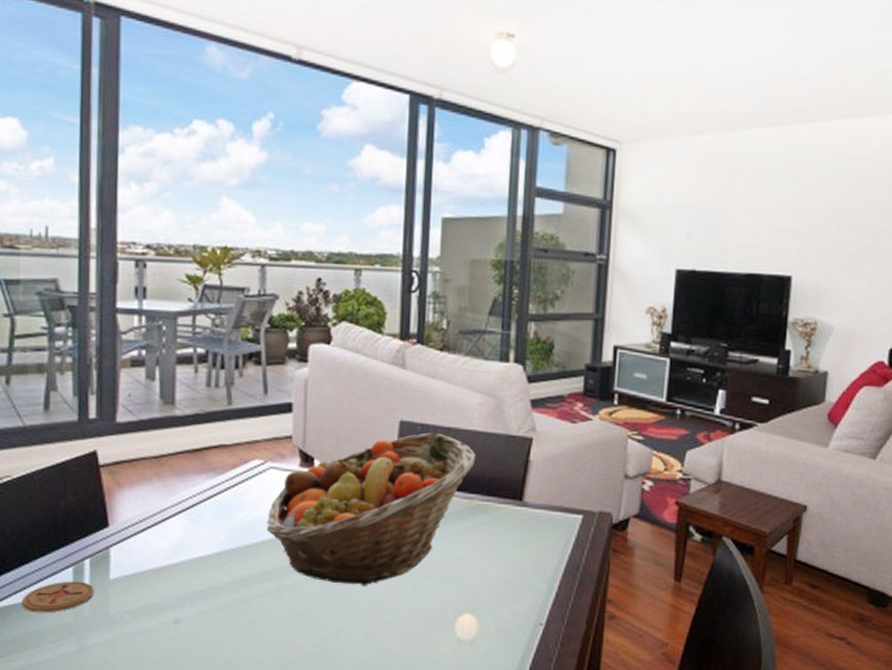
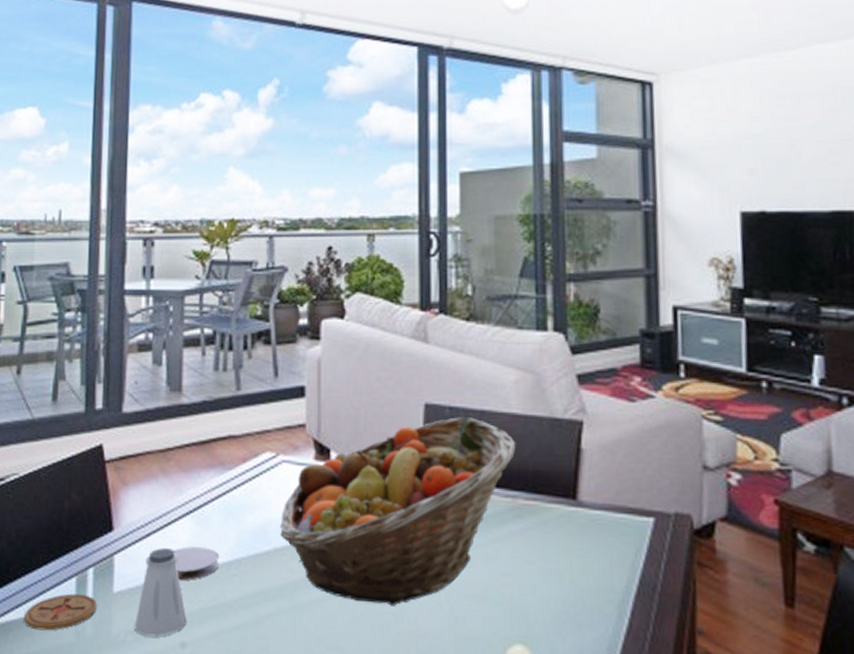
saltshaker: none [131,541,180,616] -> present [135,548,187,637]
coaster: none [167,540,210,569] -> present [173,547,219,581]

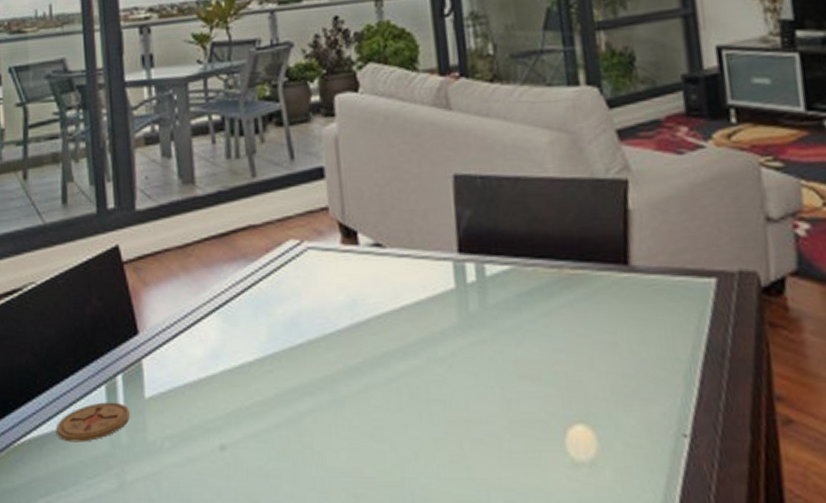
saltshaker: present [135,548,187,637] -> none [170,348,225,441]
coaster: present [173,547,219,581] -> none [203,345,251,382]
fruit basket: present [280,417,516,606] -> none [311,185,557,392]

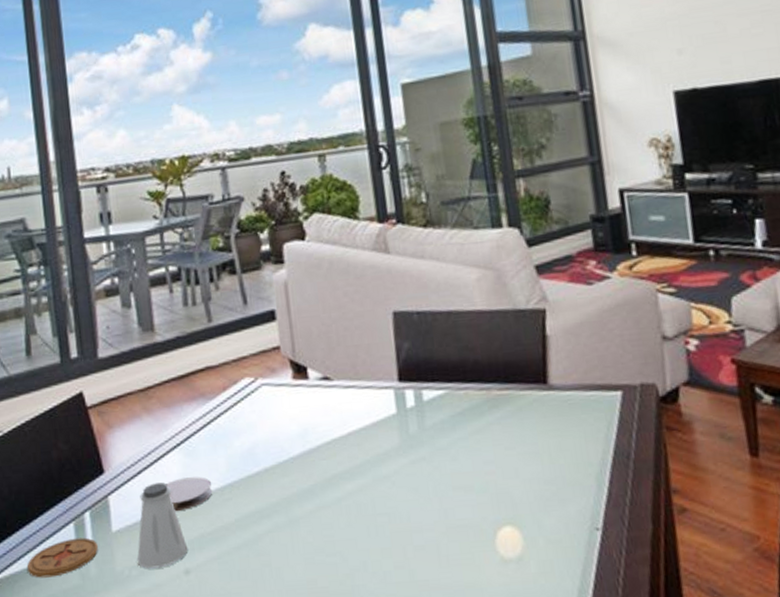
saltshaker: none [170,348,225,441] -> present [137,482,189,569]
coaster: none [203,345,251,382] -> present [166,476,212,512]

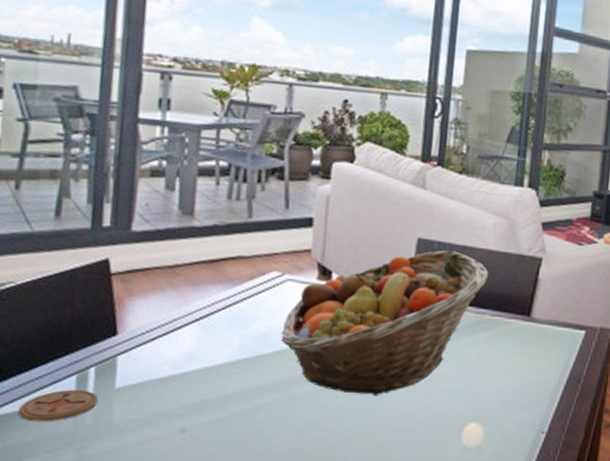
saltshaker: present [137,482,189,569] -> none [136,350,189,425]
coaster: present [166,476,212,512] -> none [178,349,222,378]
fruit basket: none [266,319,485,507] -> present [281,250,489,396]

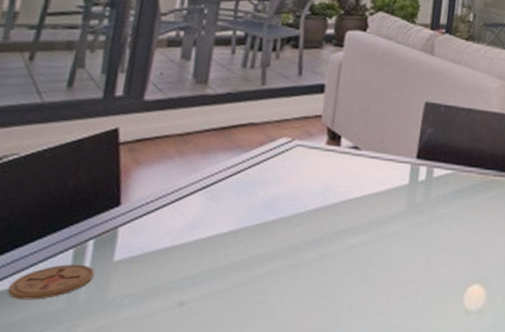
fruit basket: present [281,250,489,396] -> none [287,113,493,260]

